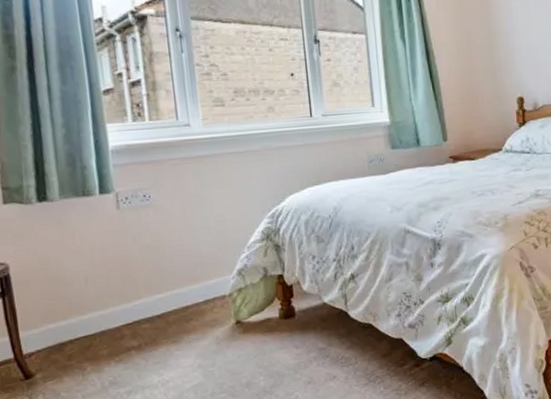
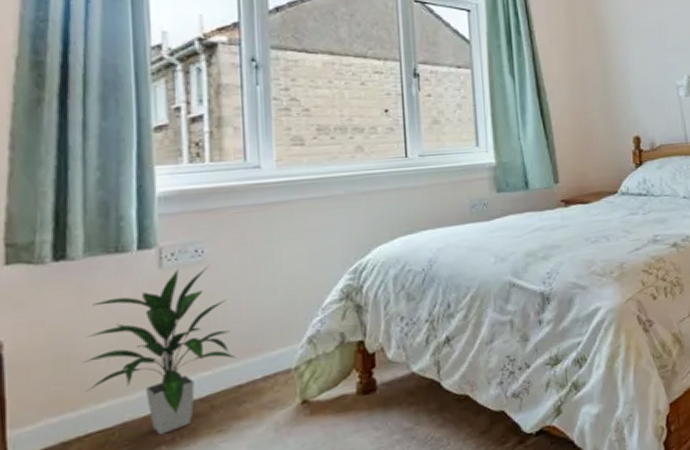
indoor plant: none [67,209,183,342] -> present [82,266,237,435]

